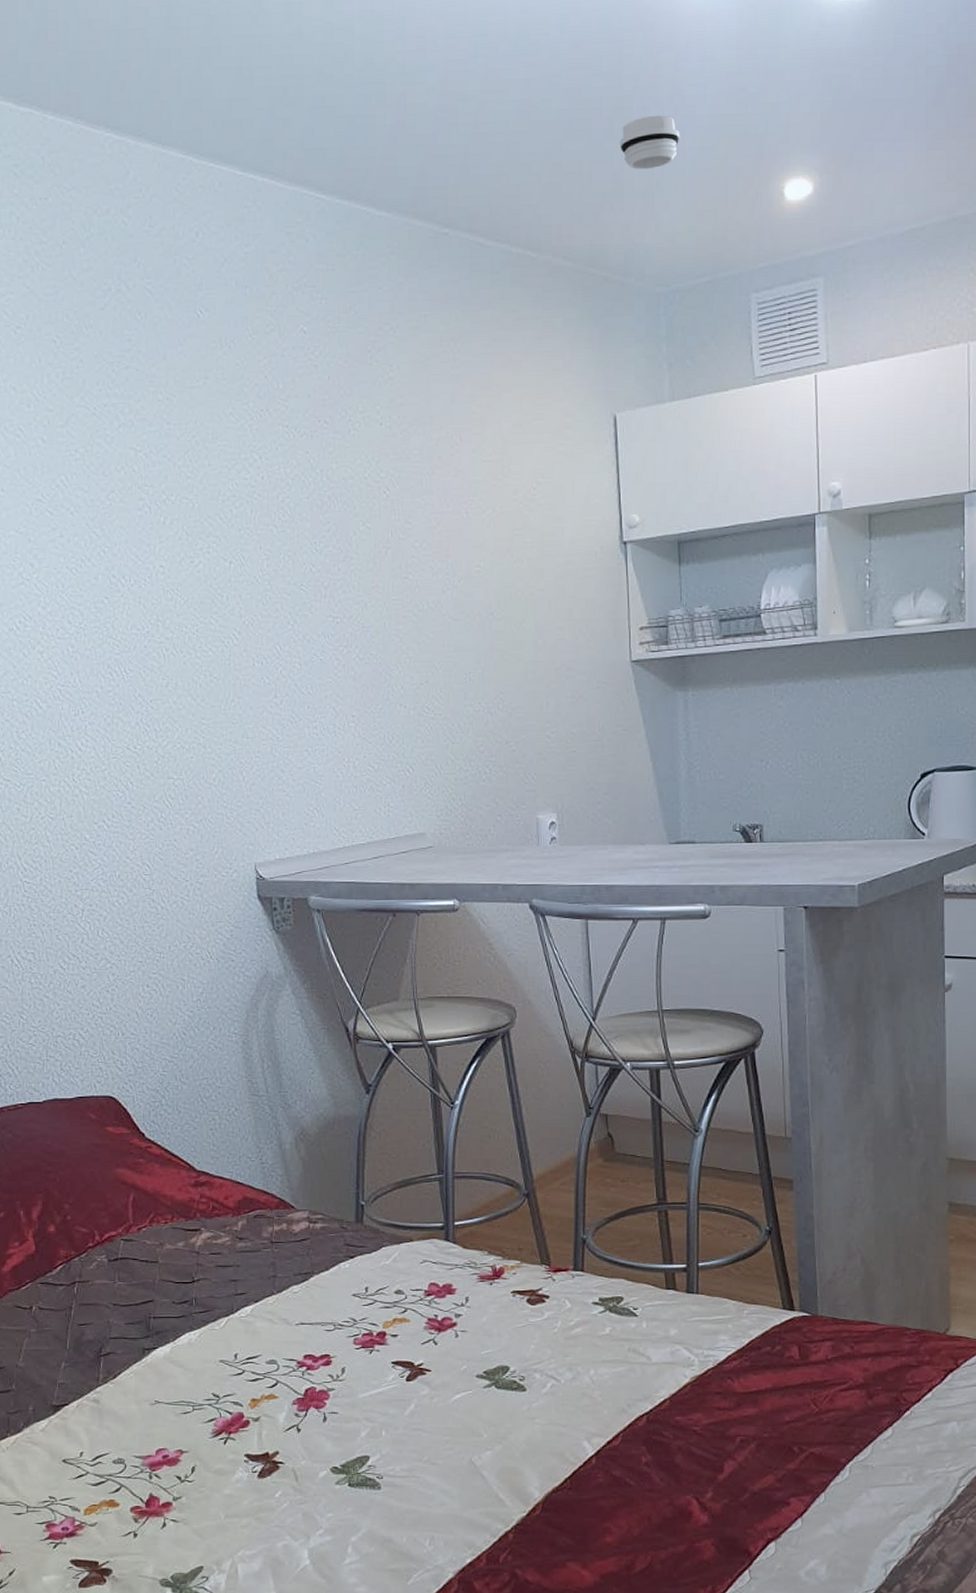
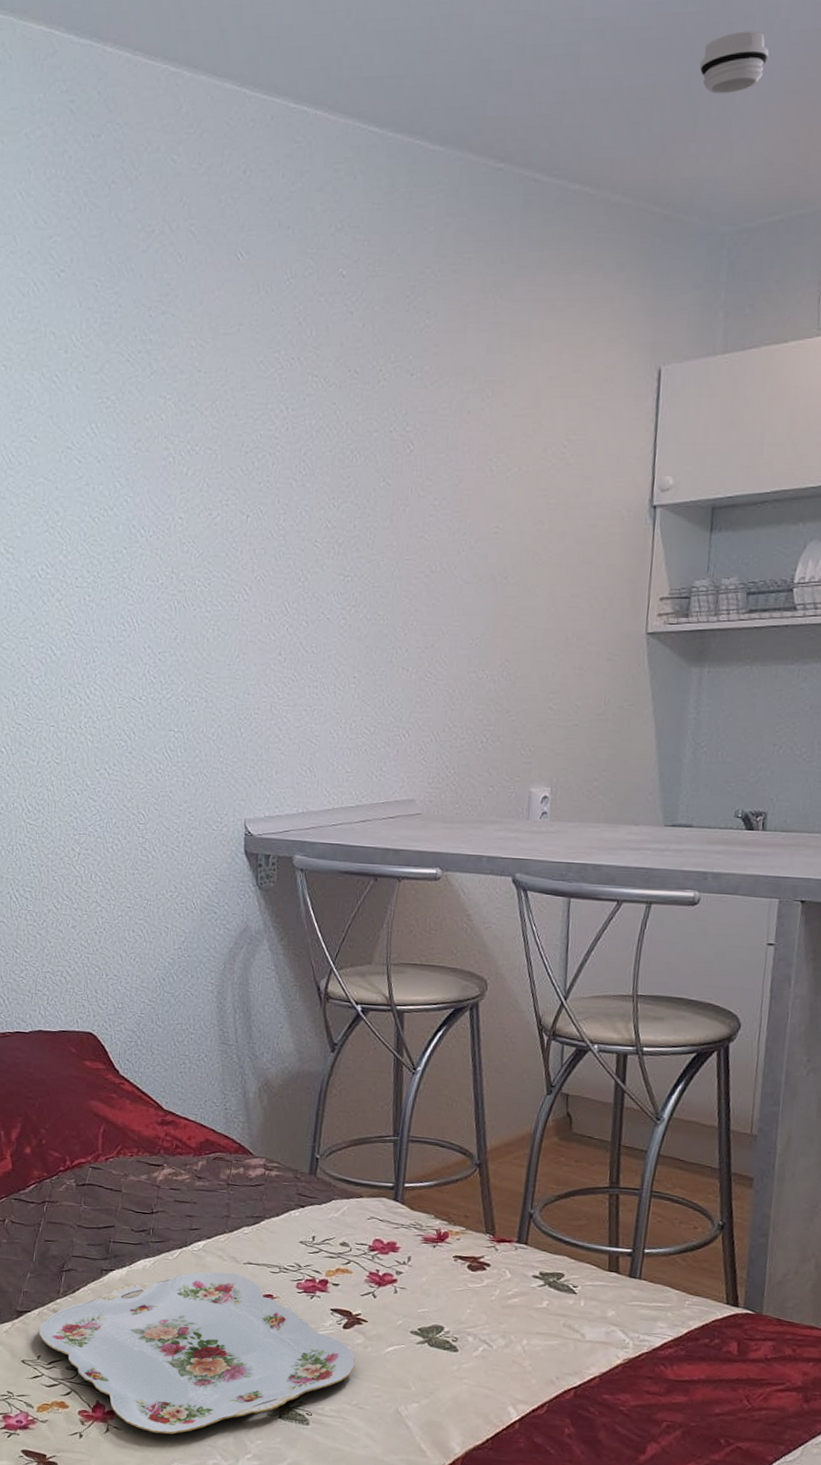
serving tray: none [79,1336,422,1521] -> present [38,1271,355,1434]

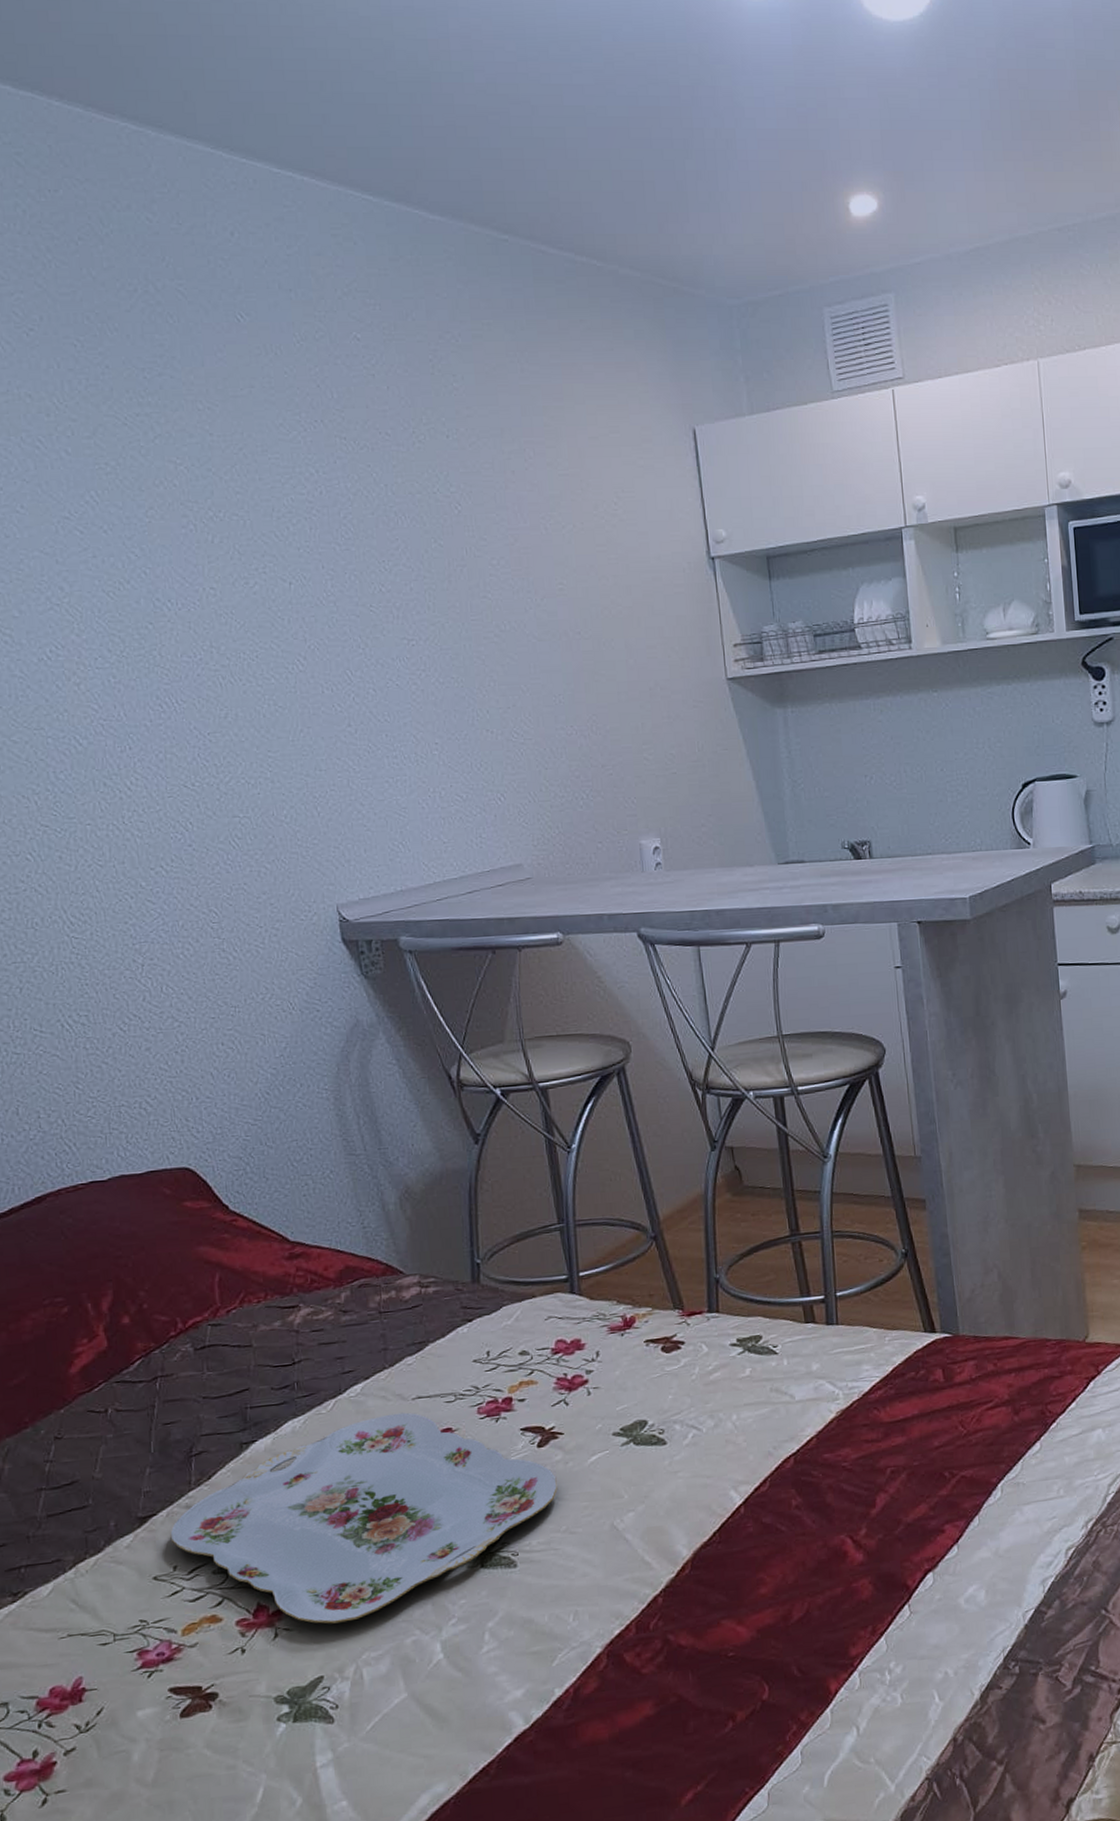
smoke detector: present [699,31,770,94] -> none [680,127,742,181]

